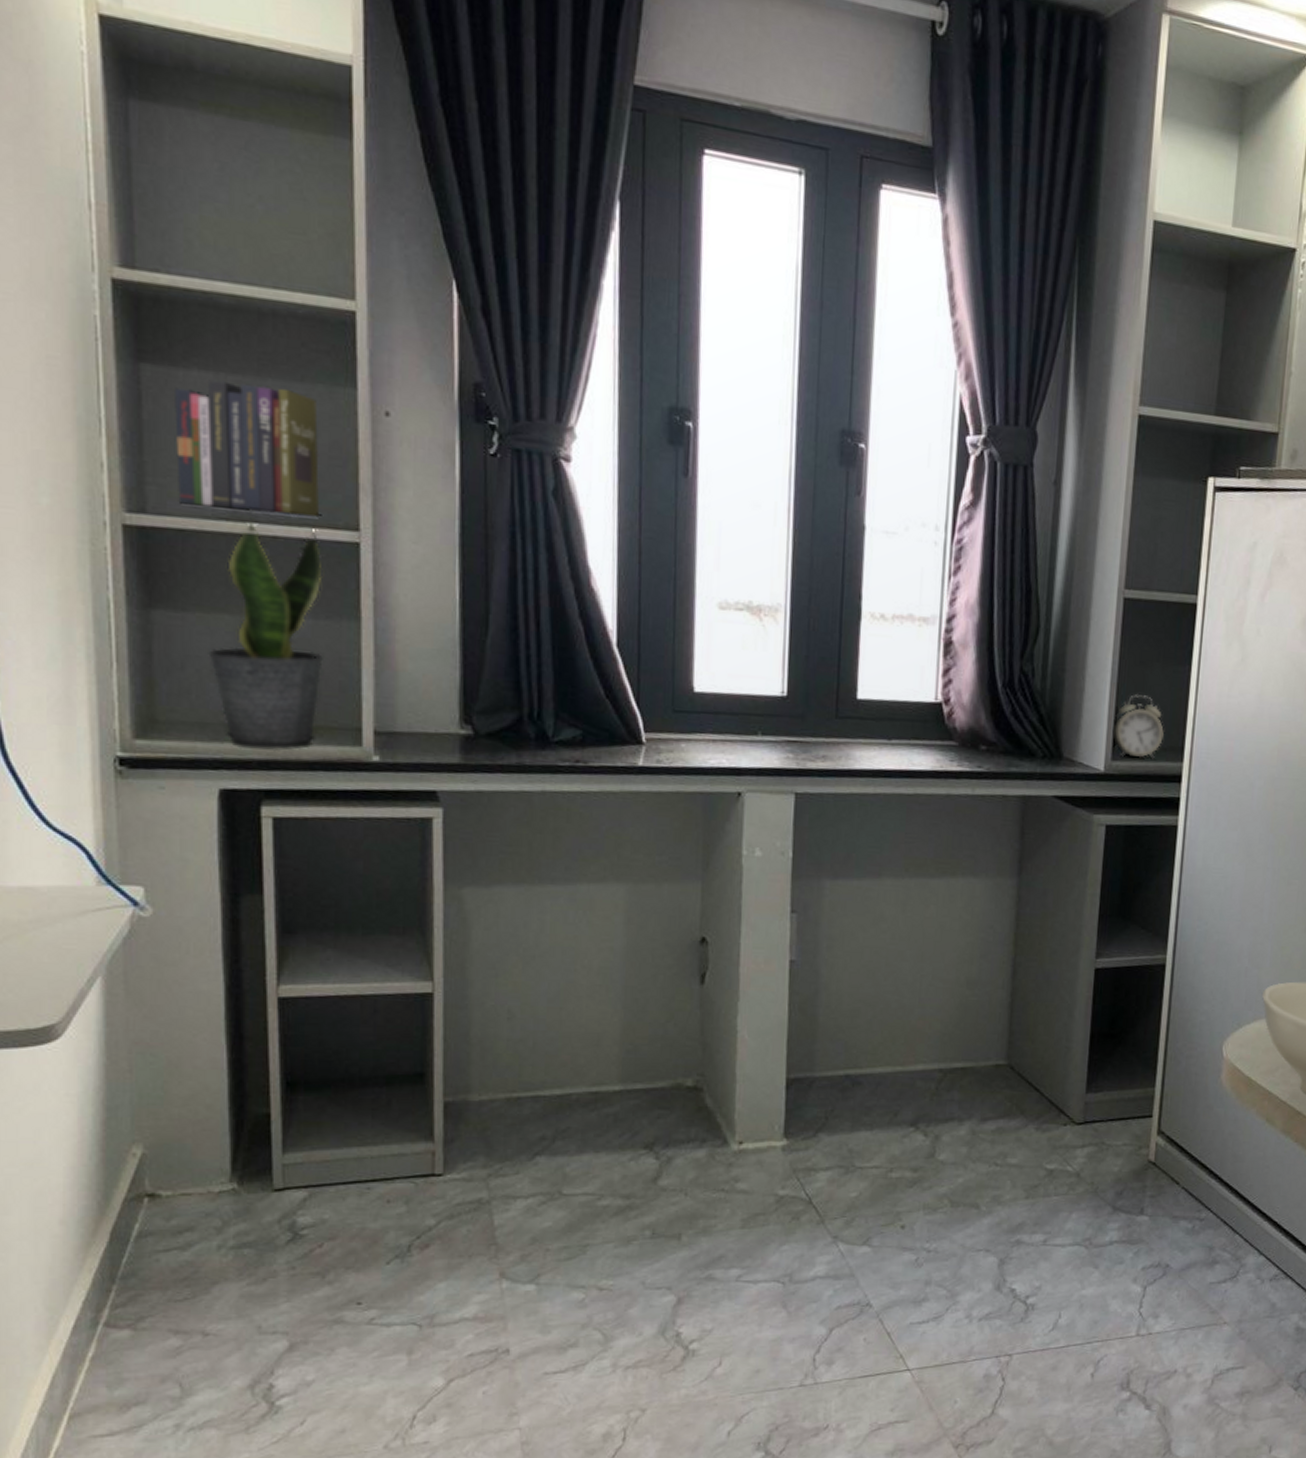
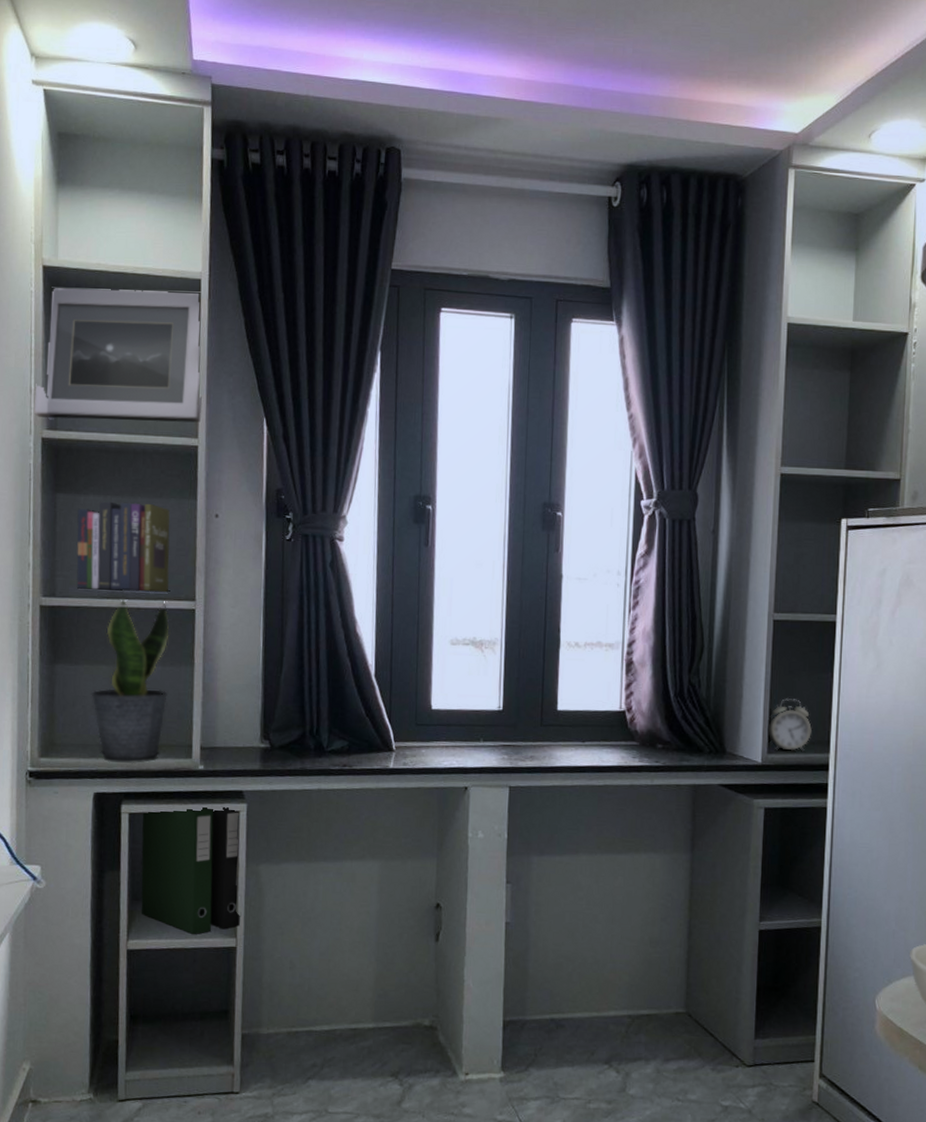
picture frame: none [97,50,359,278] -> present [34,287,202,423]
binder: none [292,812,438,977] -> present [141,807,240,934]

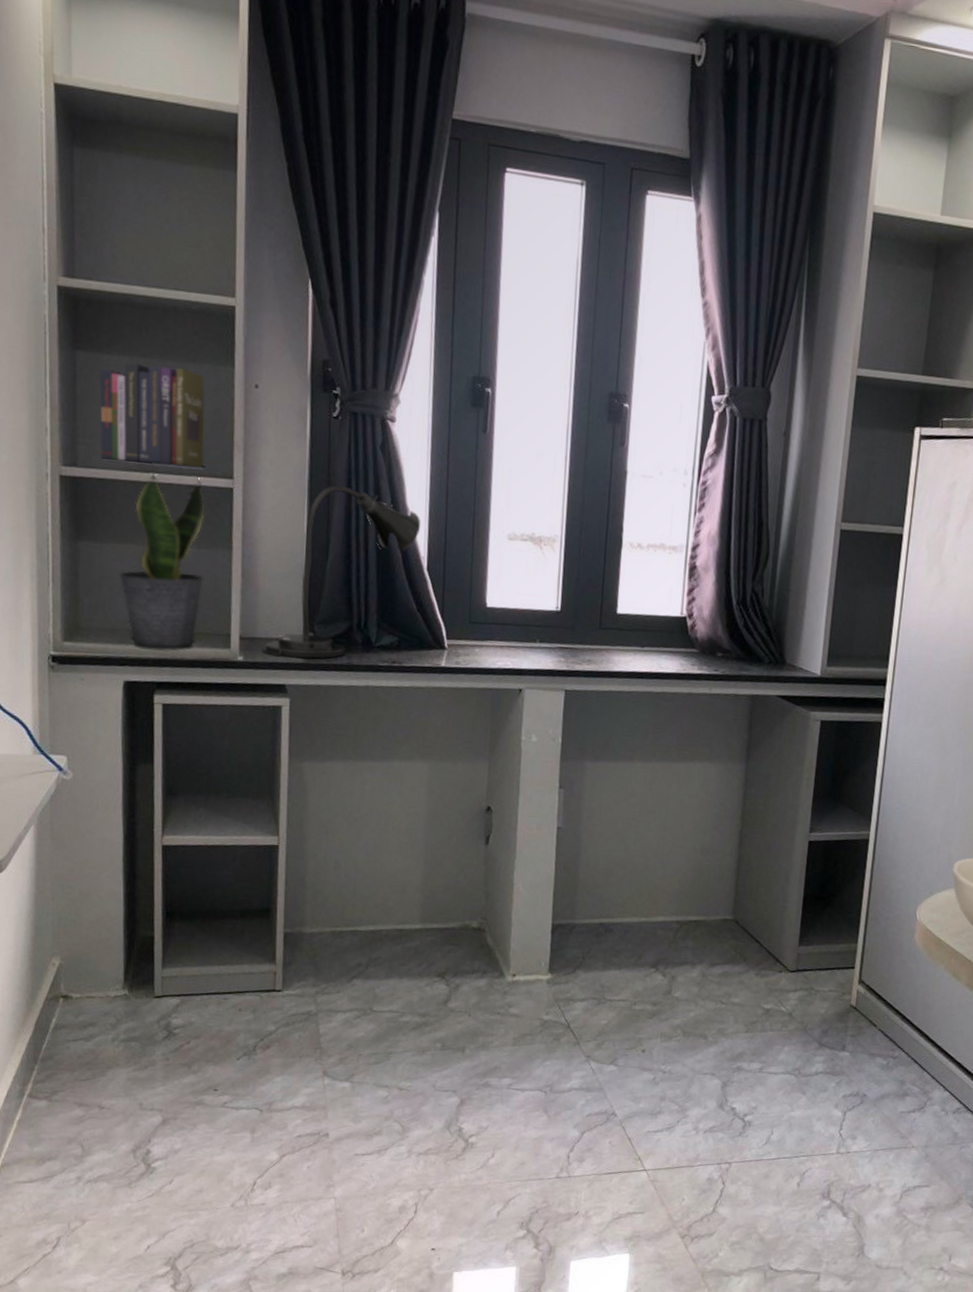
picture frame: present [34,287,202,423] -> none [48,110,240,280]
binder: present [141,807,240,934] -> none [176,701,283,831]
desk lamp: none [220,602,369,765] -> present [261,485,421,659]
alarm clock: present [768,698,812,752] -> none [828,611,872,666]

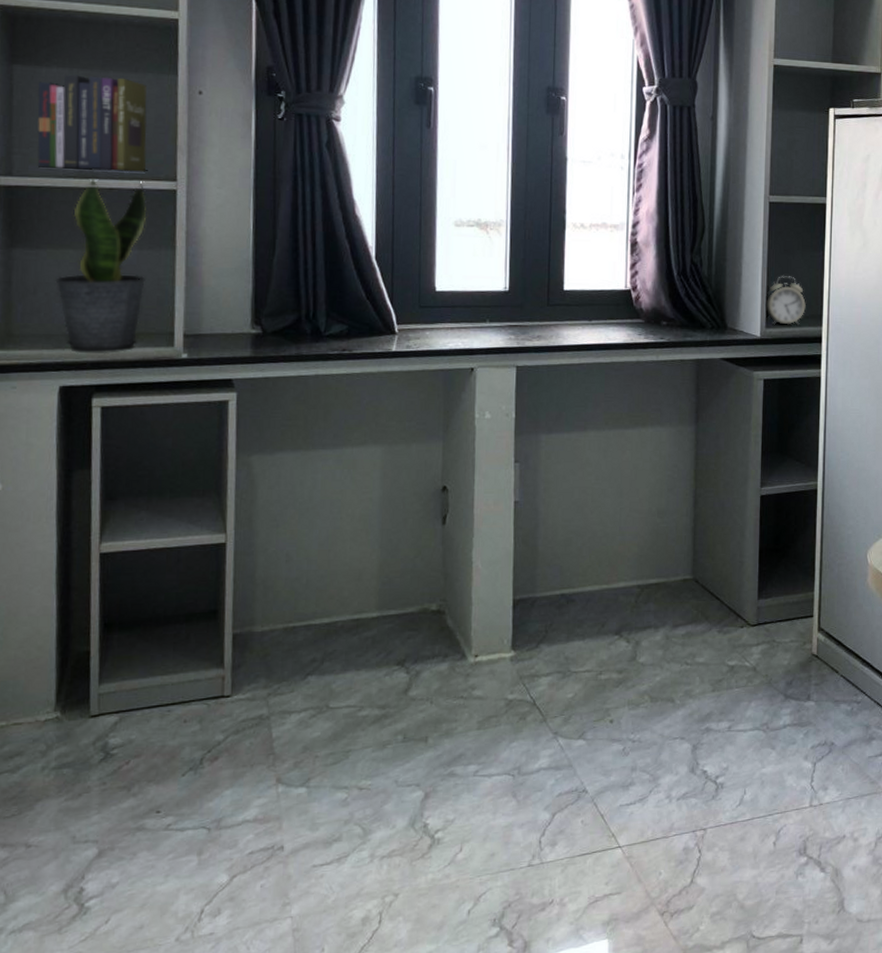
desk lamp: present [261,485,421,659] -> none [207,182,368,352]
alarm clock: none [828,611,872,666] -> present [765,276,806,325]

